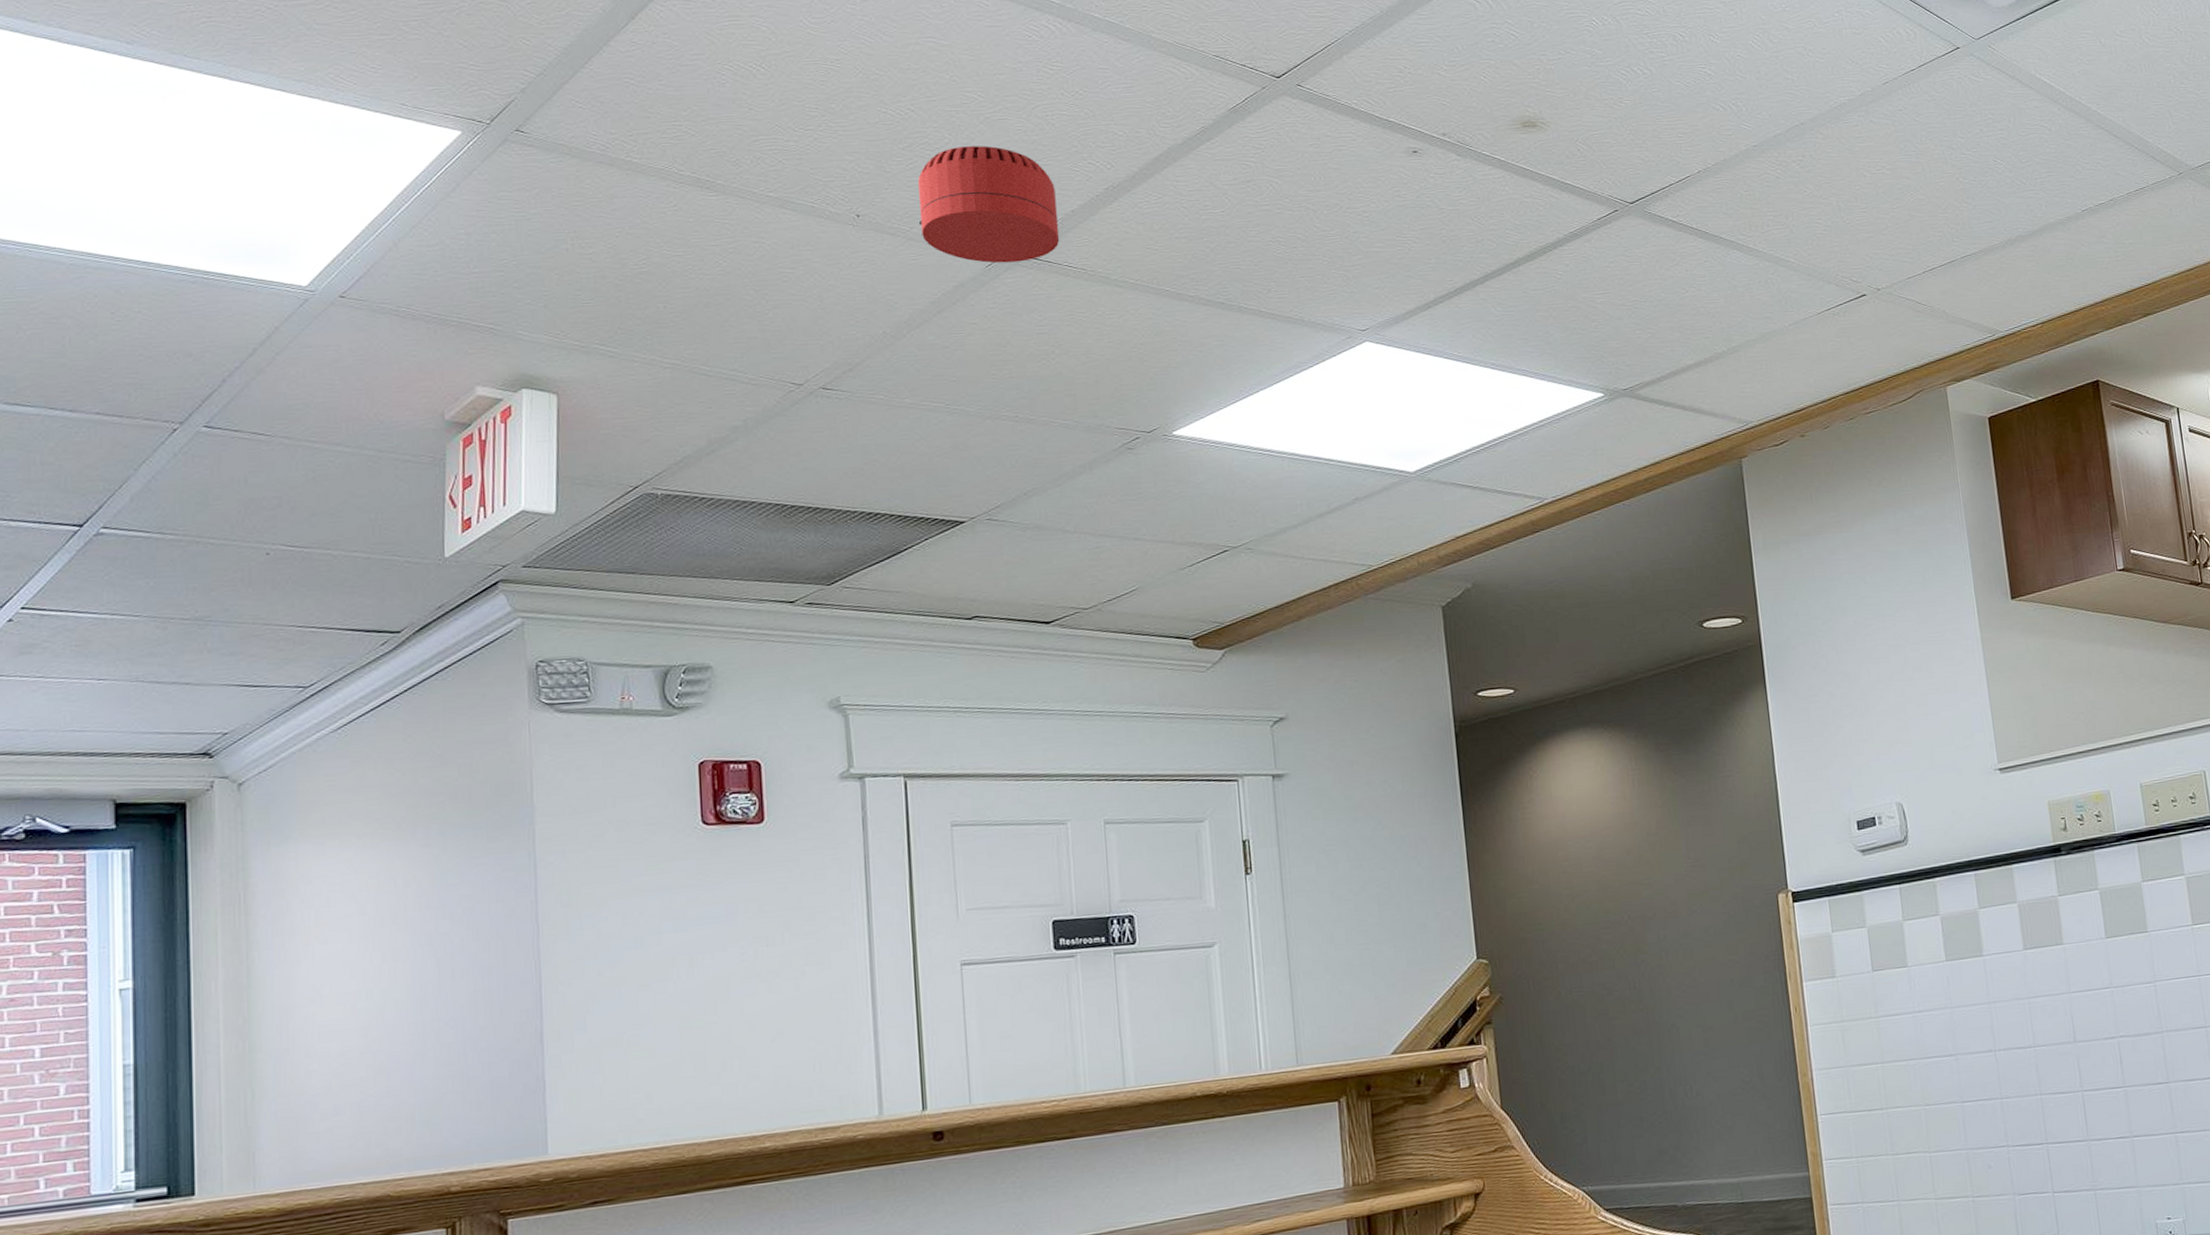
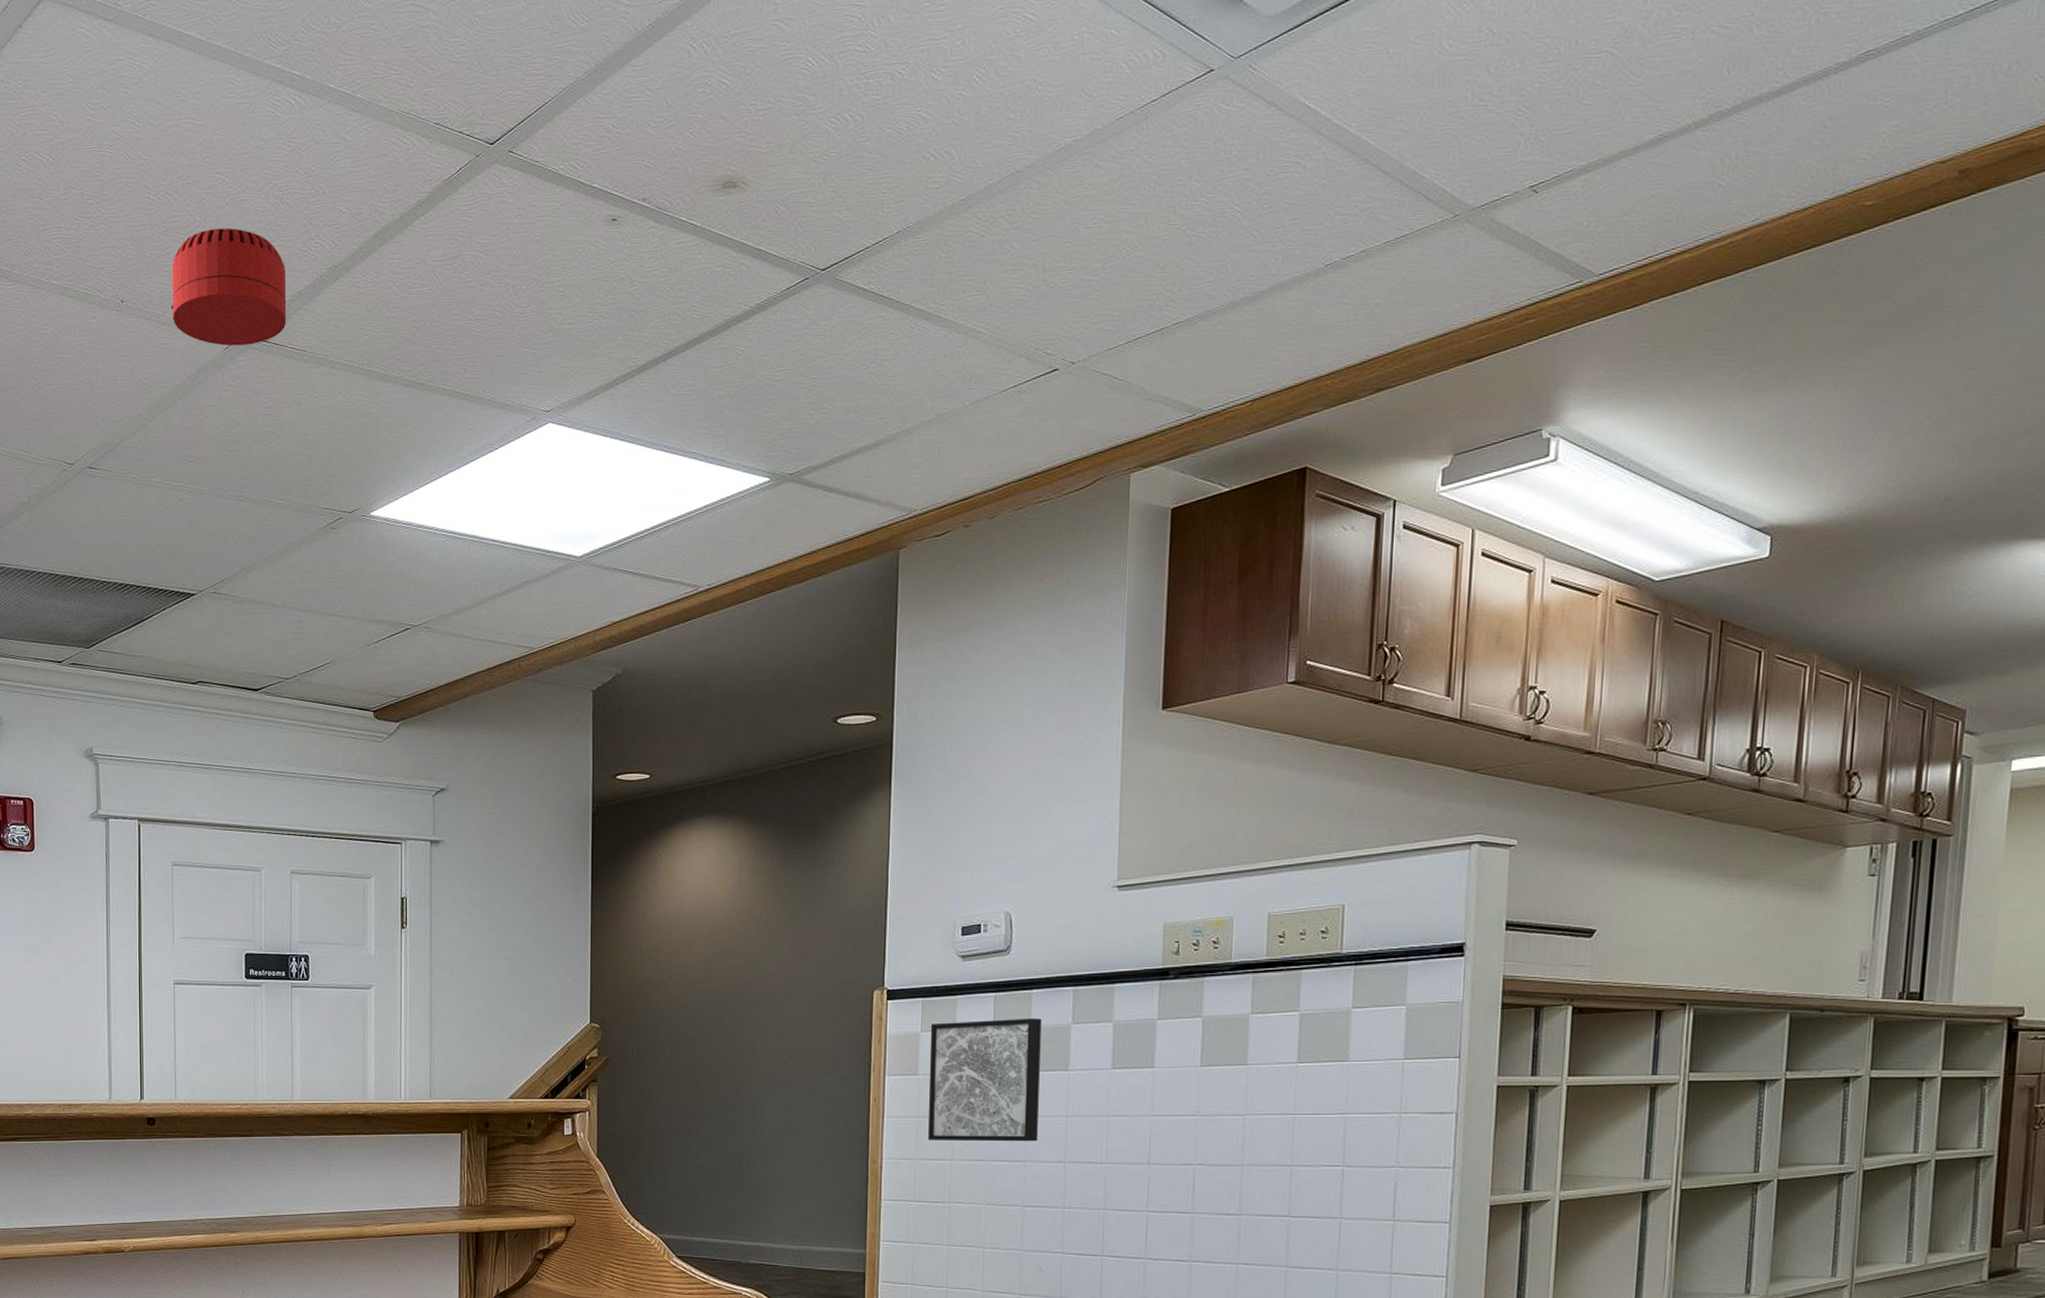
wall art: none [1840,906,1965,1045] -> present [928,1018,1042,1142]

